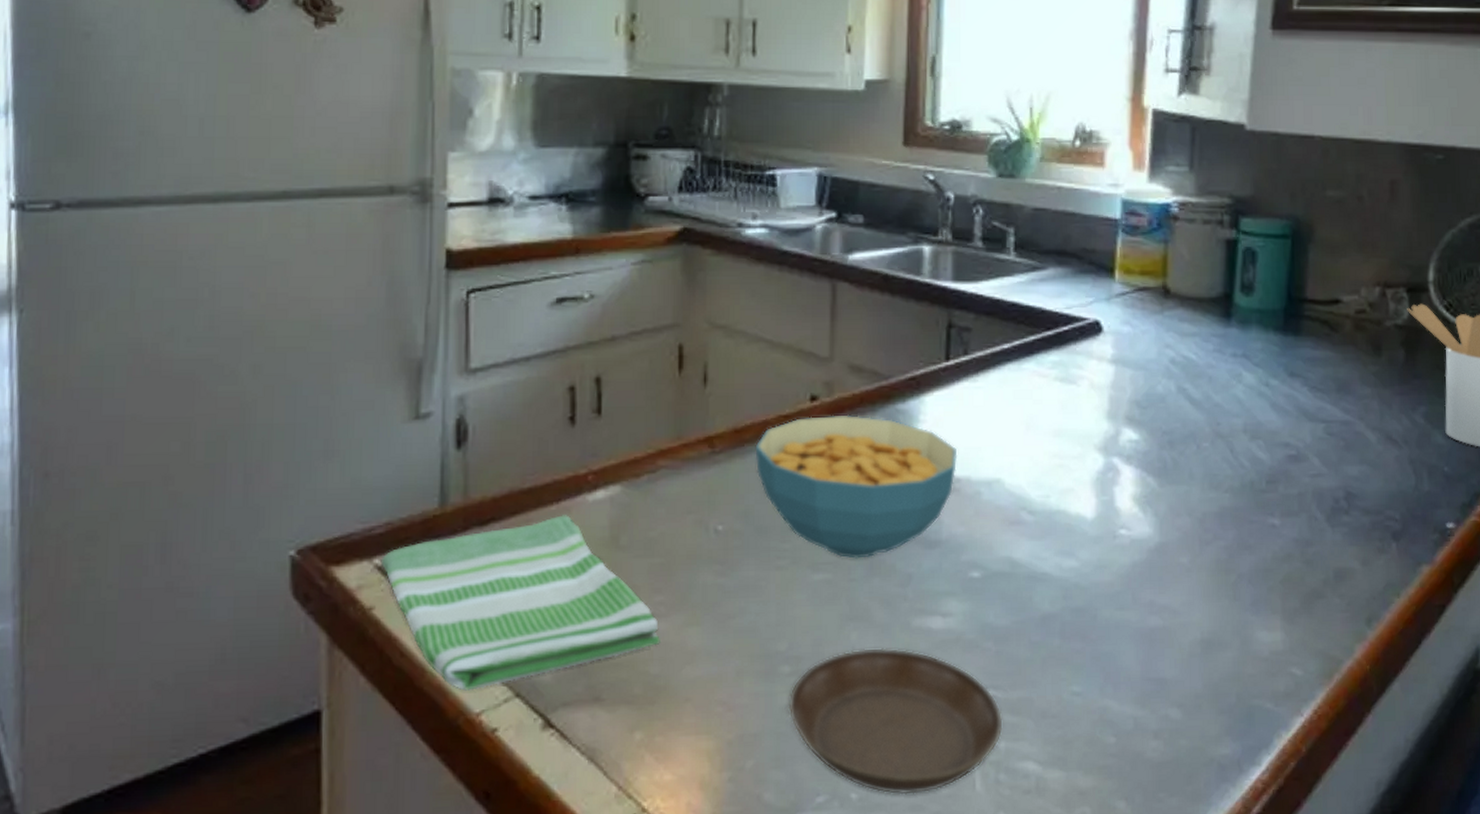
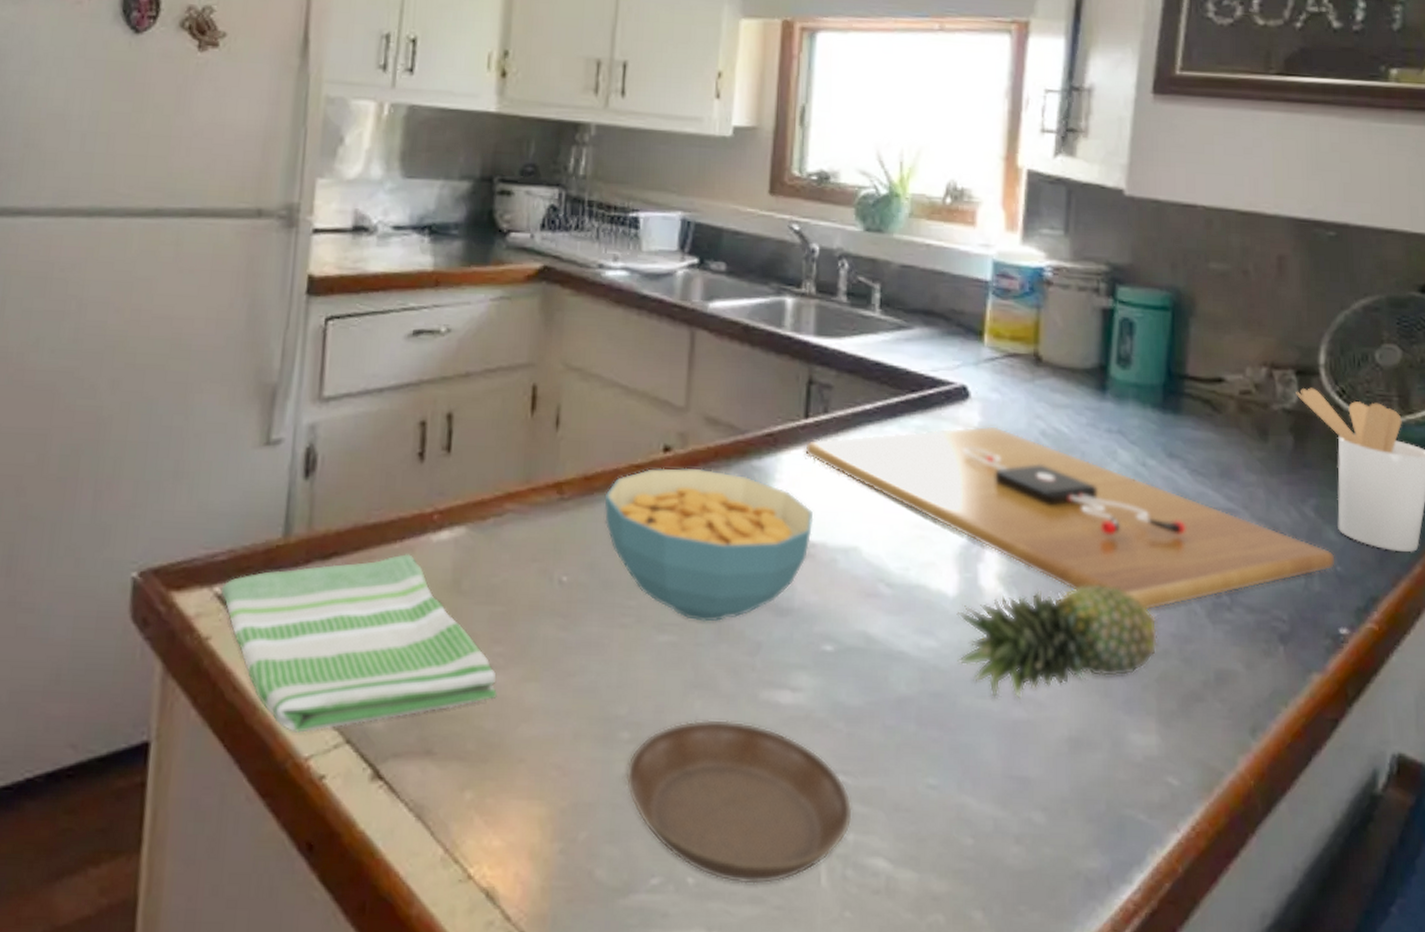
cutting board: none [946,357,1443,519] -> present [804,426,1335,610]
fruit: none [1095,498,1282,609] -> present [956,584,1158,700]

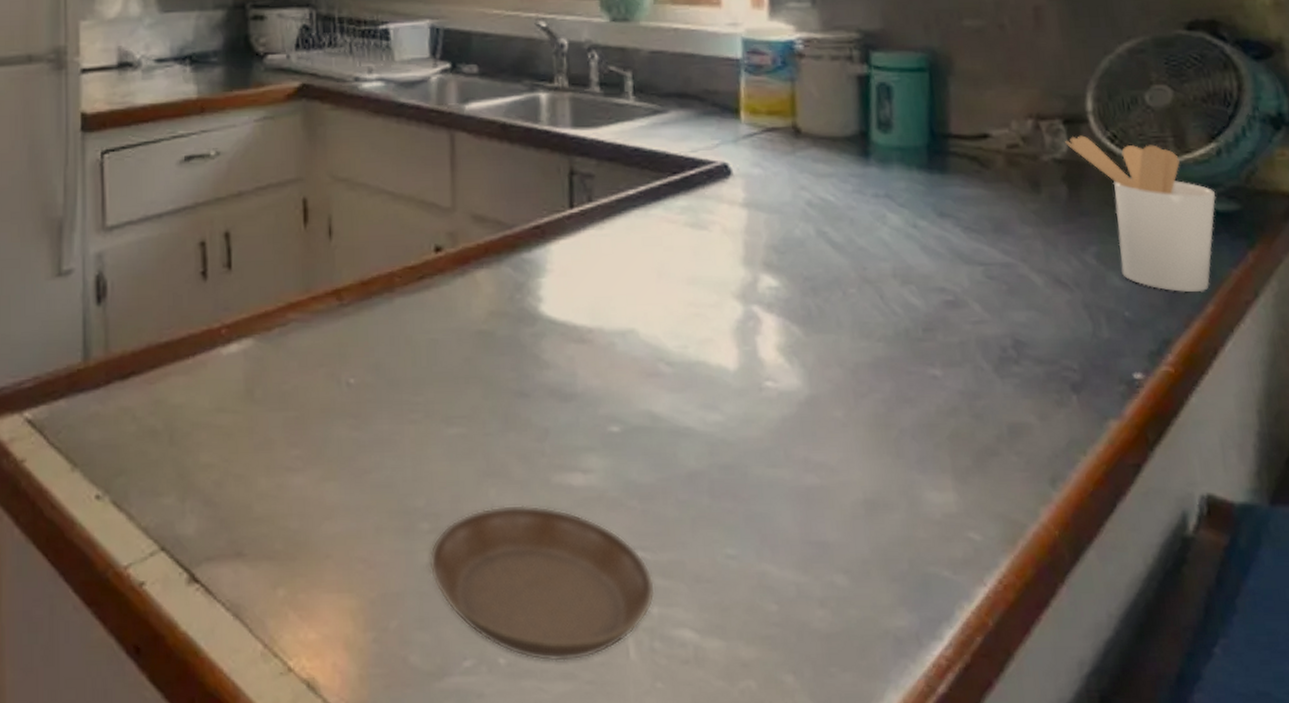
dish towel: present [221,554,497,733] -> none [30,368,299,544]
cereal bowl: present [604,468,814,622] -> none [382,265,588,412]
cutting board: present [804,426,1335,610] -> none [572,201,1123,370]
fruit: present [956,584,1158,700] -> none [739,348,947,466]

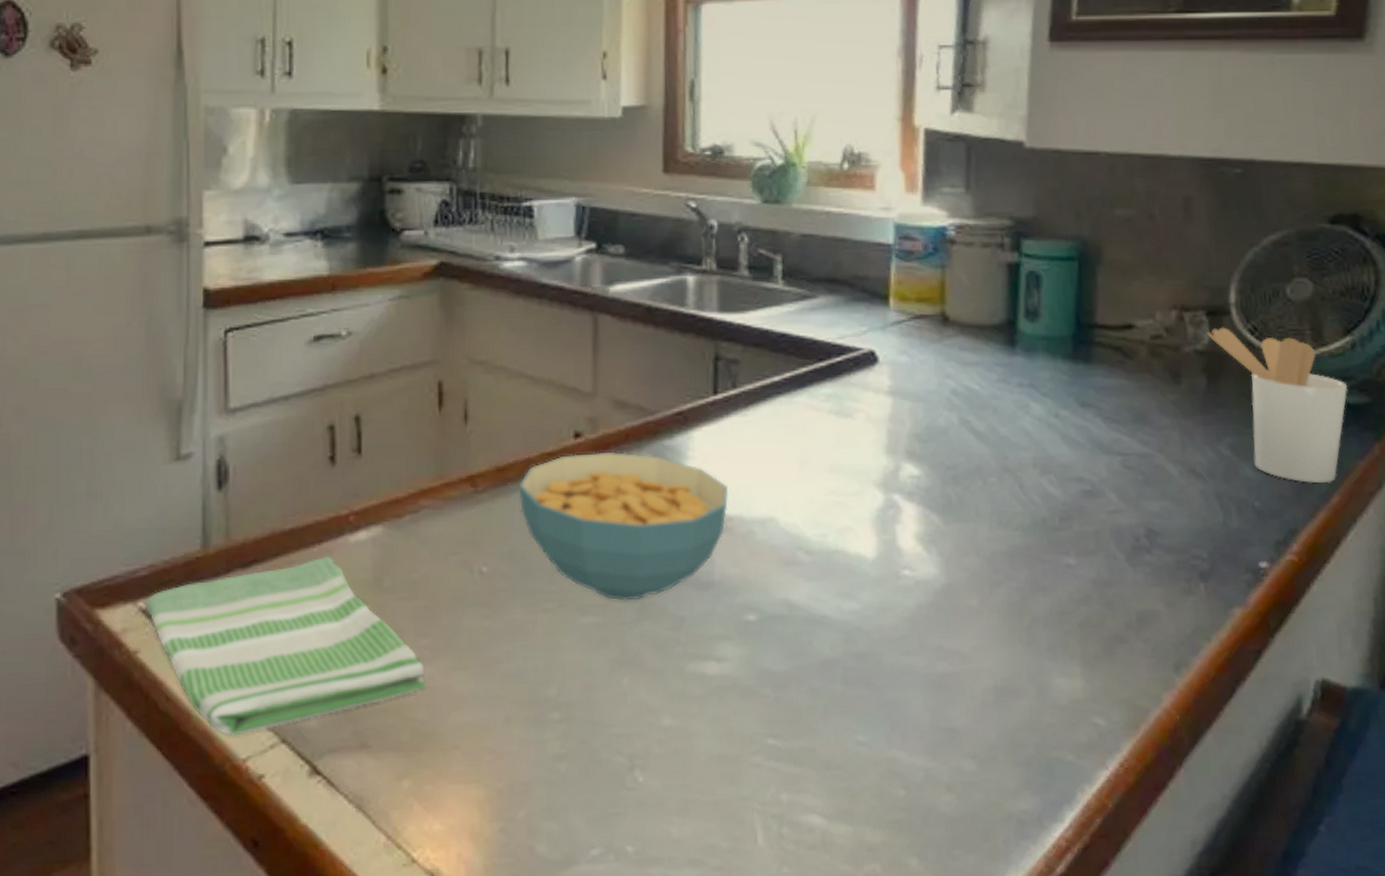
dish towel: none [30,368,299,544] -> present [145,556,426,736]
cereal bowl: none [382,265,588,412] -> present [518,451,729,601]
saucer: present [429,504,656,661] -> none [559,693,786,849]

